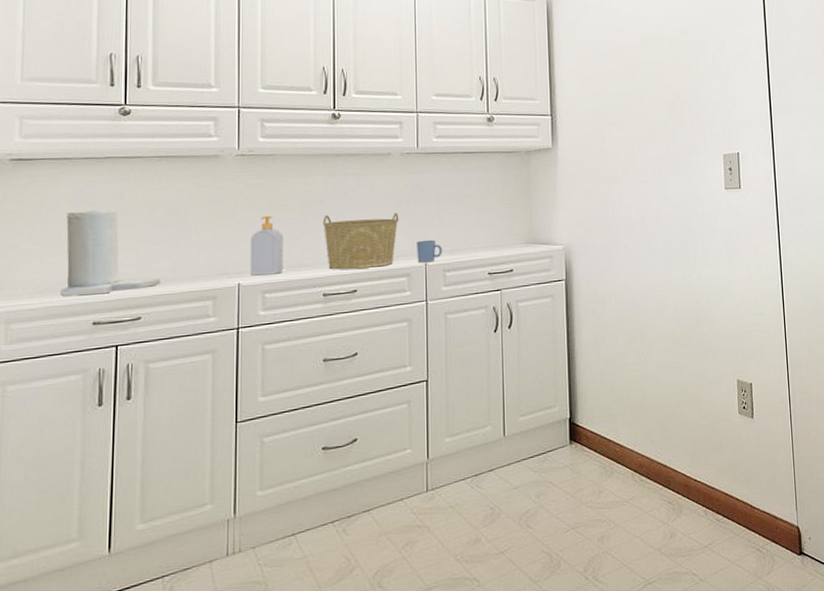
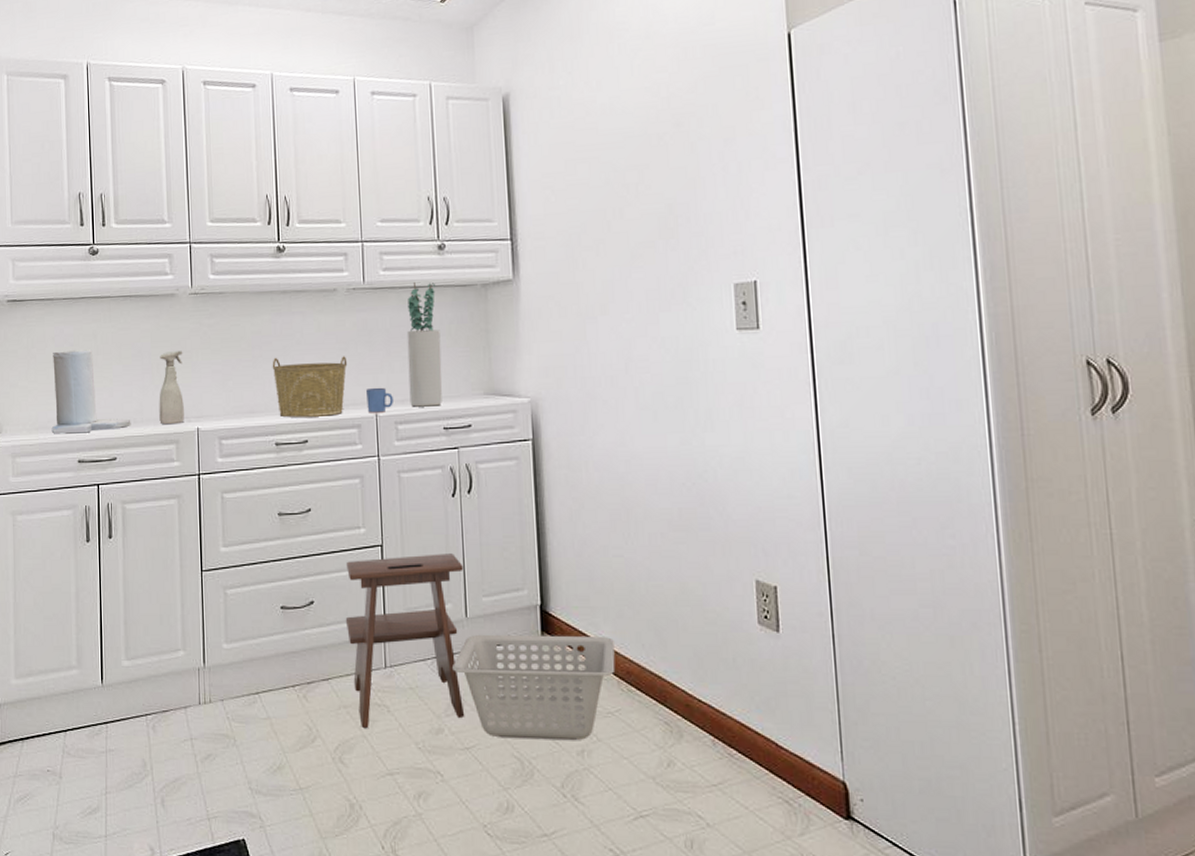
spray bottle: none [195,209,226,282] -> present [159,350,184,425]
soap bottle: present [250,215,284,276] -> none [206,357,238,421]
step stool: none [389,382,503,551] -> present [345,553,464,729]
vase: none [456,149,488,256] -> present [406,282,443,407]
laundry basket: none [489,438,630,538] -> present [451,634,616,741]

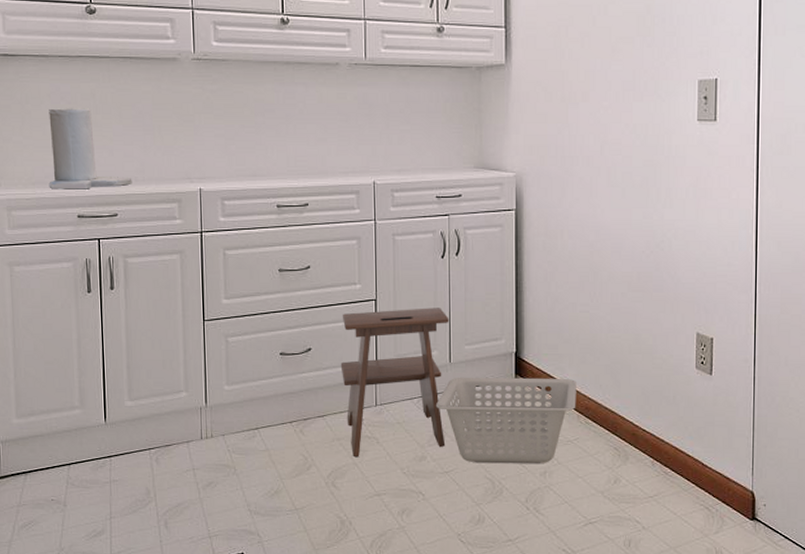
spray bottle: present [159,350,184,425] -> none [160,113,187,184]
basket: present [272,356,348,418] -> none [274,124,348,183]
mug: present [366,387,393,414] -> none [365,157,390,182]
vase: present [406,282,443,407] -> none [405,61,437,177]

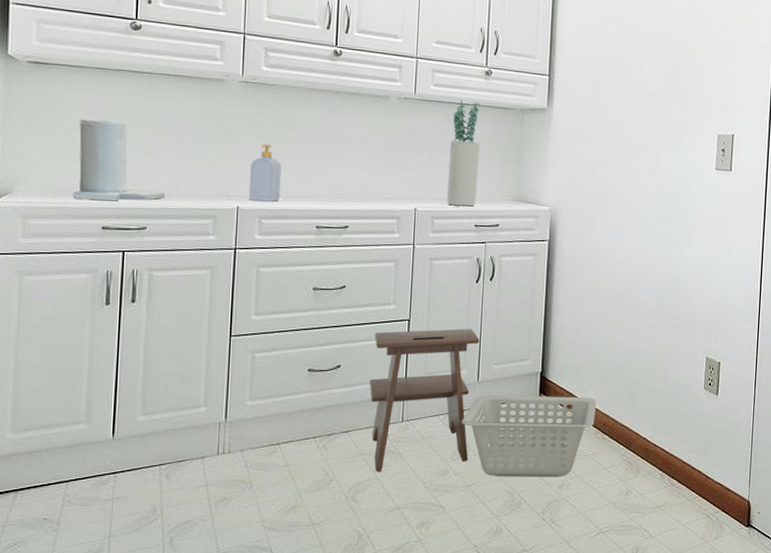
soap bottle: none [208,122,240,182] -> present [248,143,282,202]
vase: none [405,61,437,177] -> present [447,100,480,207]

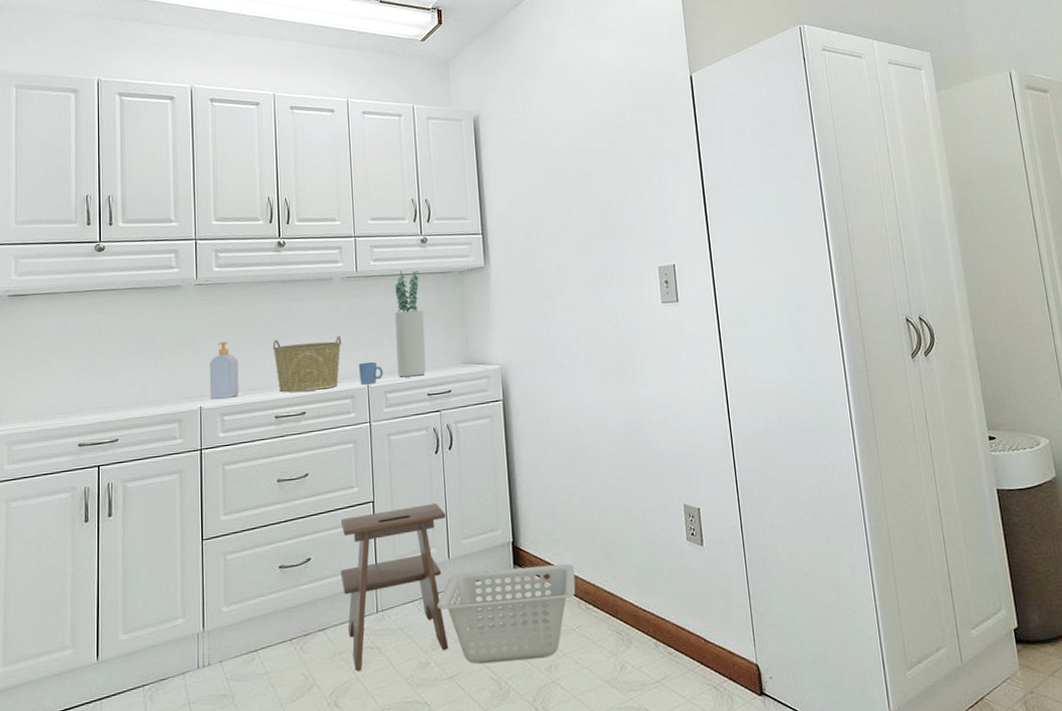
paper towel: present [72,119,166,202] -> none [51,338,134,420]
basket: none [319,149,393,207] -> present [272,336,342,393]
mug: none [407,185,432,209] -> present [359,361,383,386]

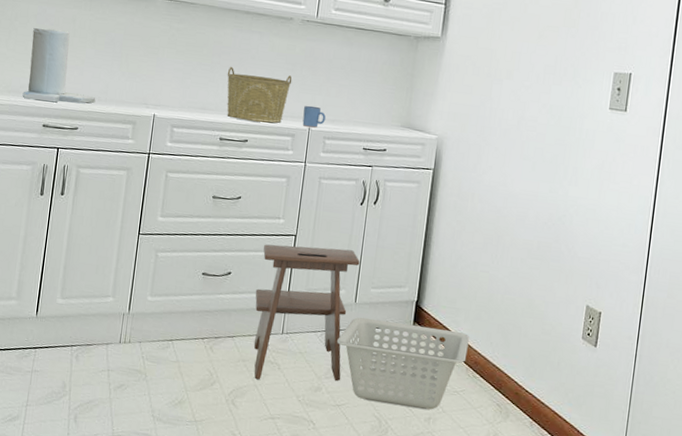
paper towel: none [51,338,134,420] -> present [22,27,96,104]
soap bottle: present [209,341,239,399] -> none [163,57,194,112]
vase: present [394,271,426,378] -> none [339,25,376,130]

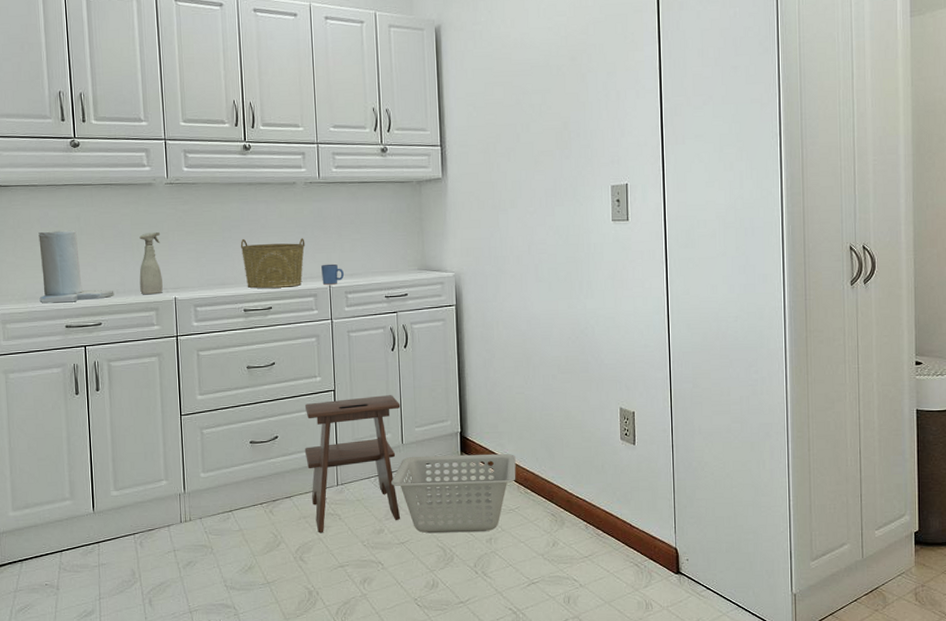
spray bottle: none [121,45,151,108] -> present [139,231,163,295]

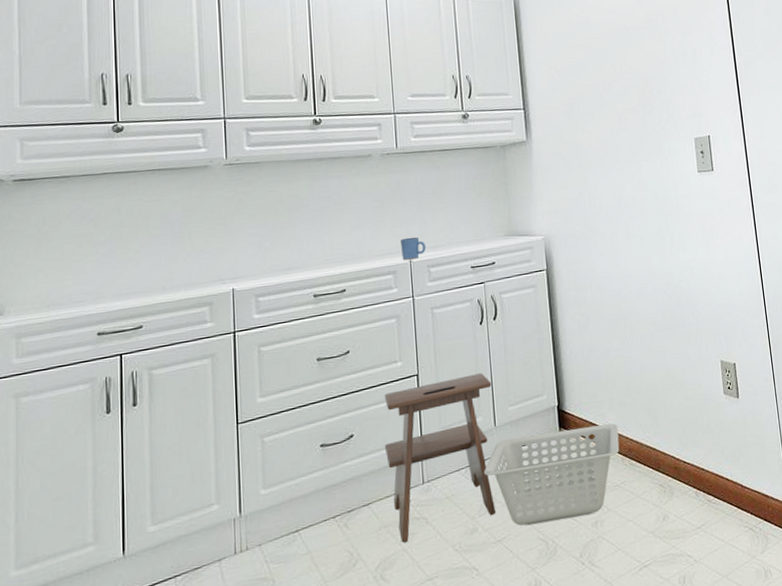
paper towel: present [38,230,114,303] -> none [65,223,160,309]
spray bottle: present [139,231,163,295] -> none [190,217,218,289]
basket: present [240,238,305,289] -> none [309,212,383,271]

